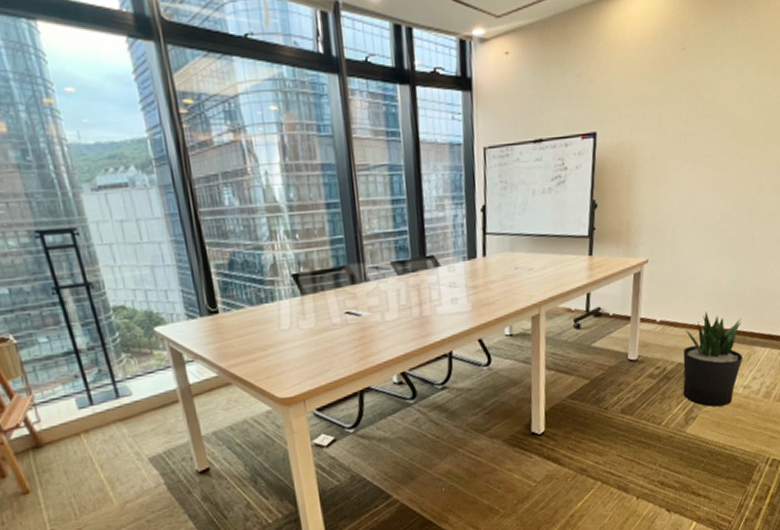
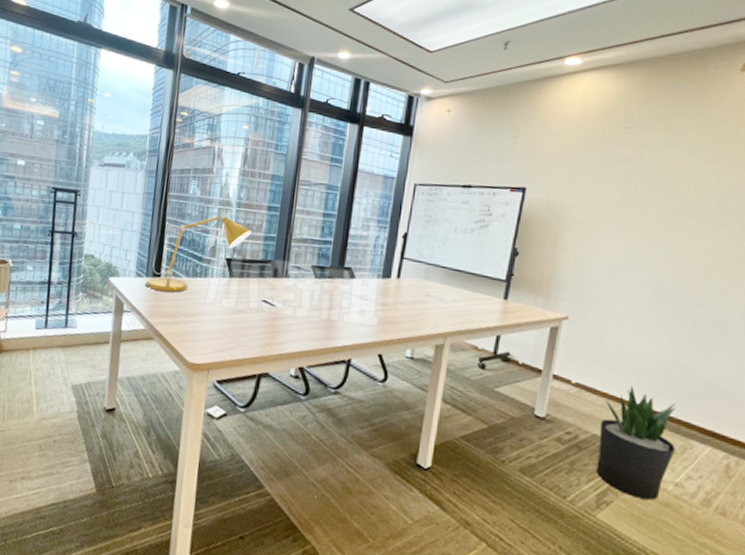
desk lamp: none [202,221,314,330] -> present [145,212,252,293]

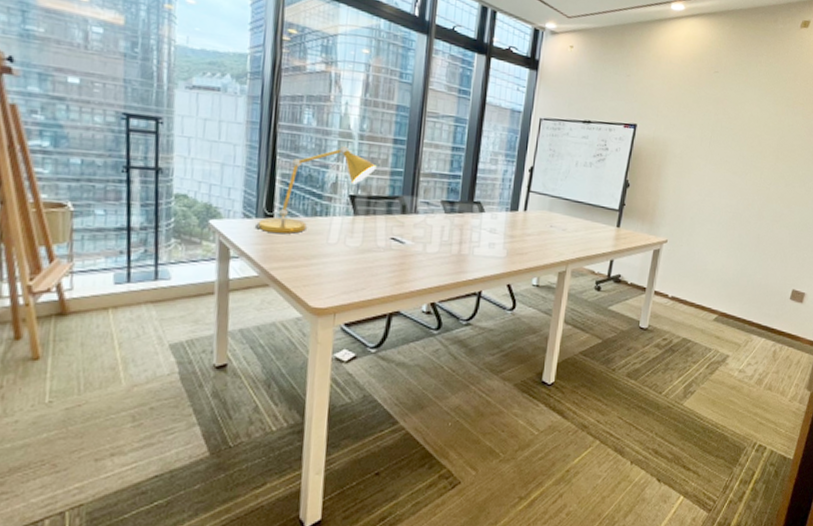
planter: present [596,386,676,500] -> none [684,296,743,386]

